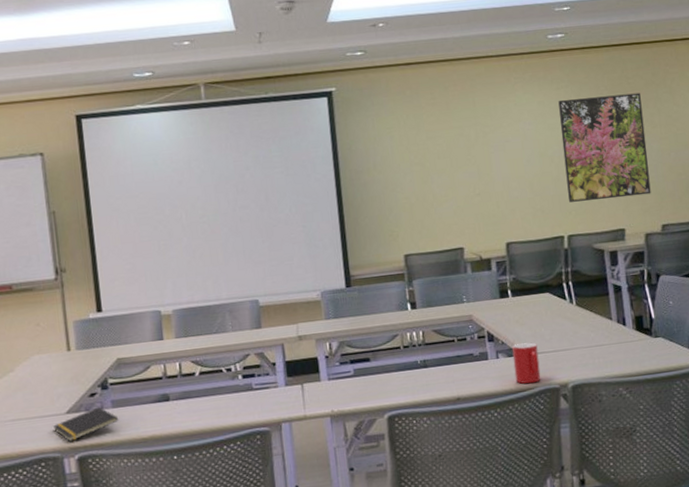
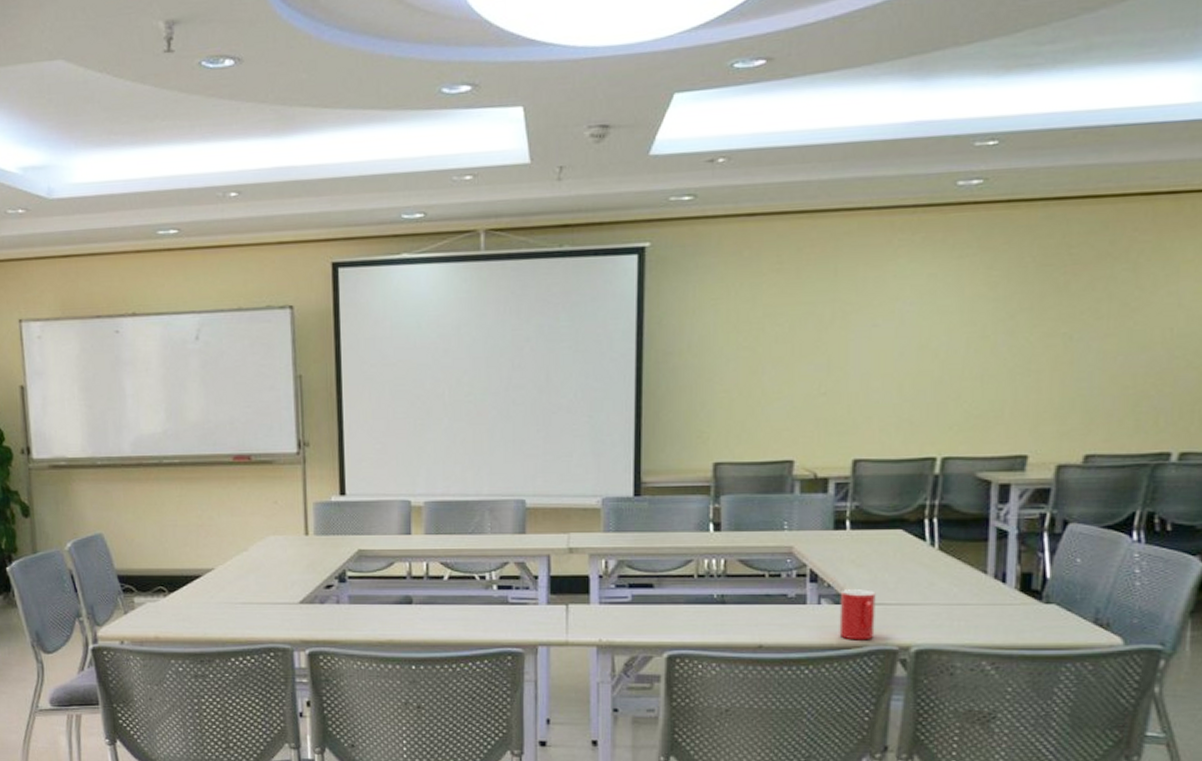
notepad: present [52,407,119,442] -> none [284,601,355,634]
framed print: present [558,93,651,202] -> none [952,268,1086,415]

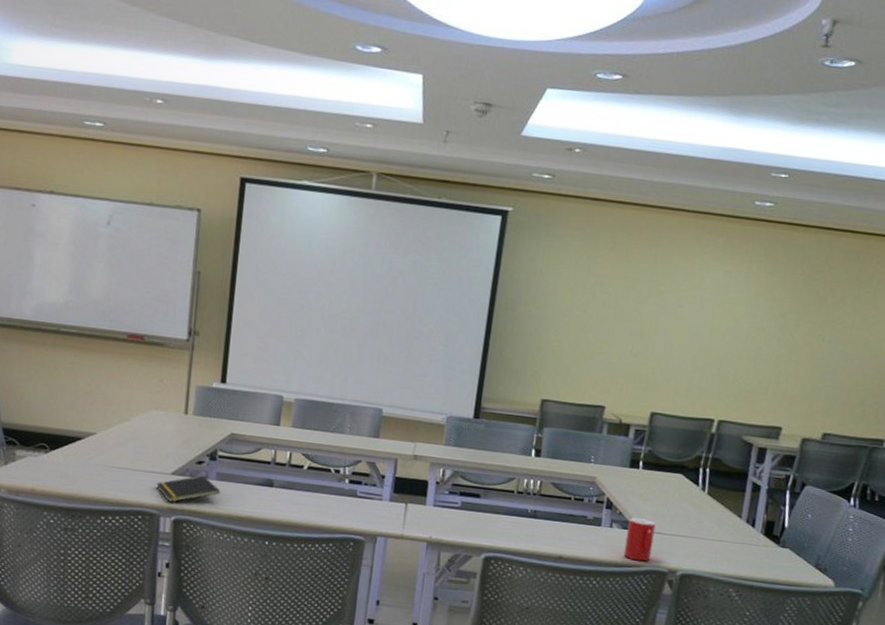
notepad: none [284,601,355,634] -> present [155,475,221,502]

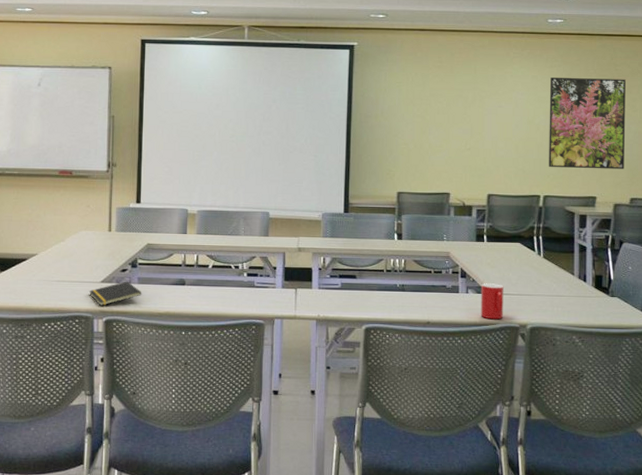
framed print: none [730,274,840,398] -> present [549,77,626,170]

